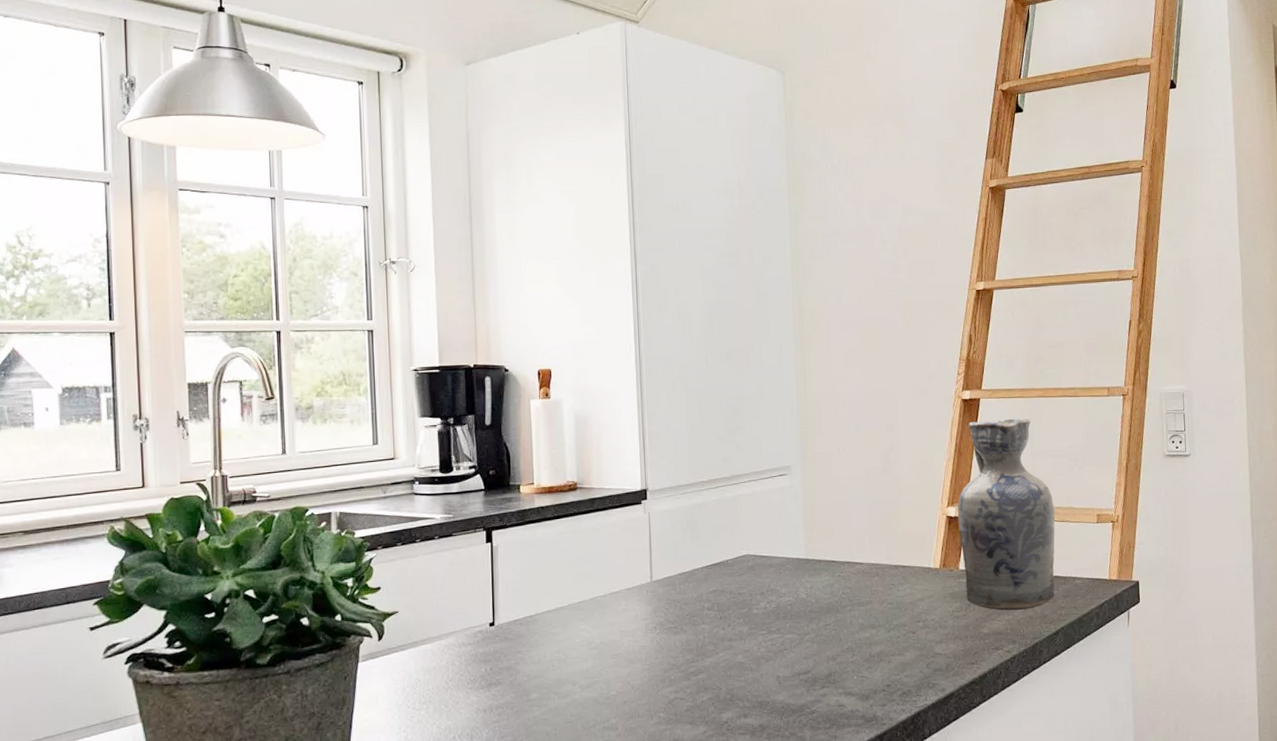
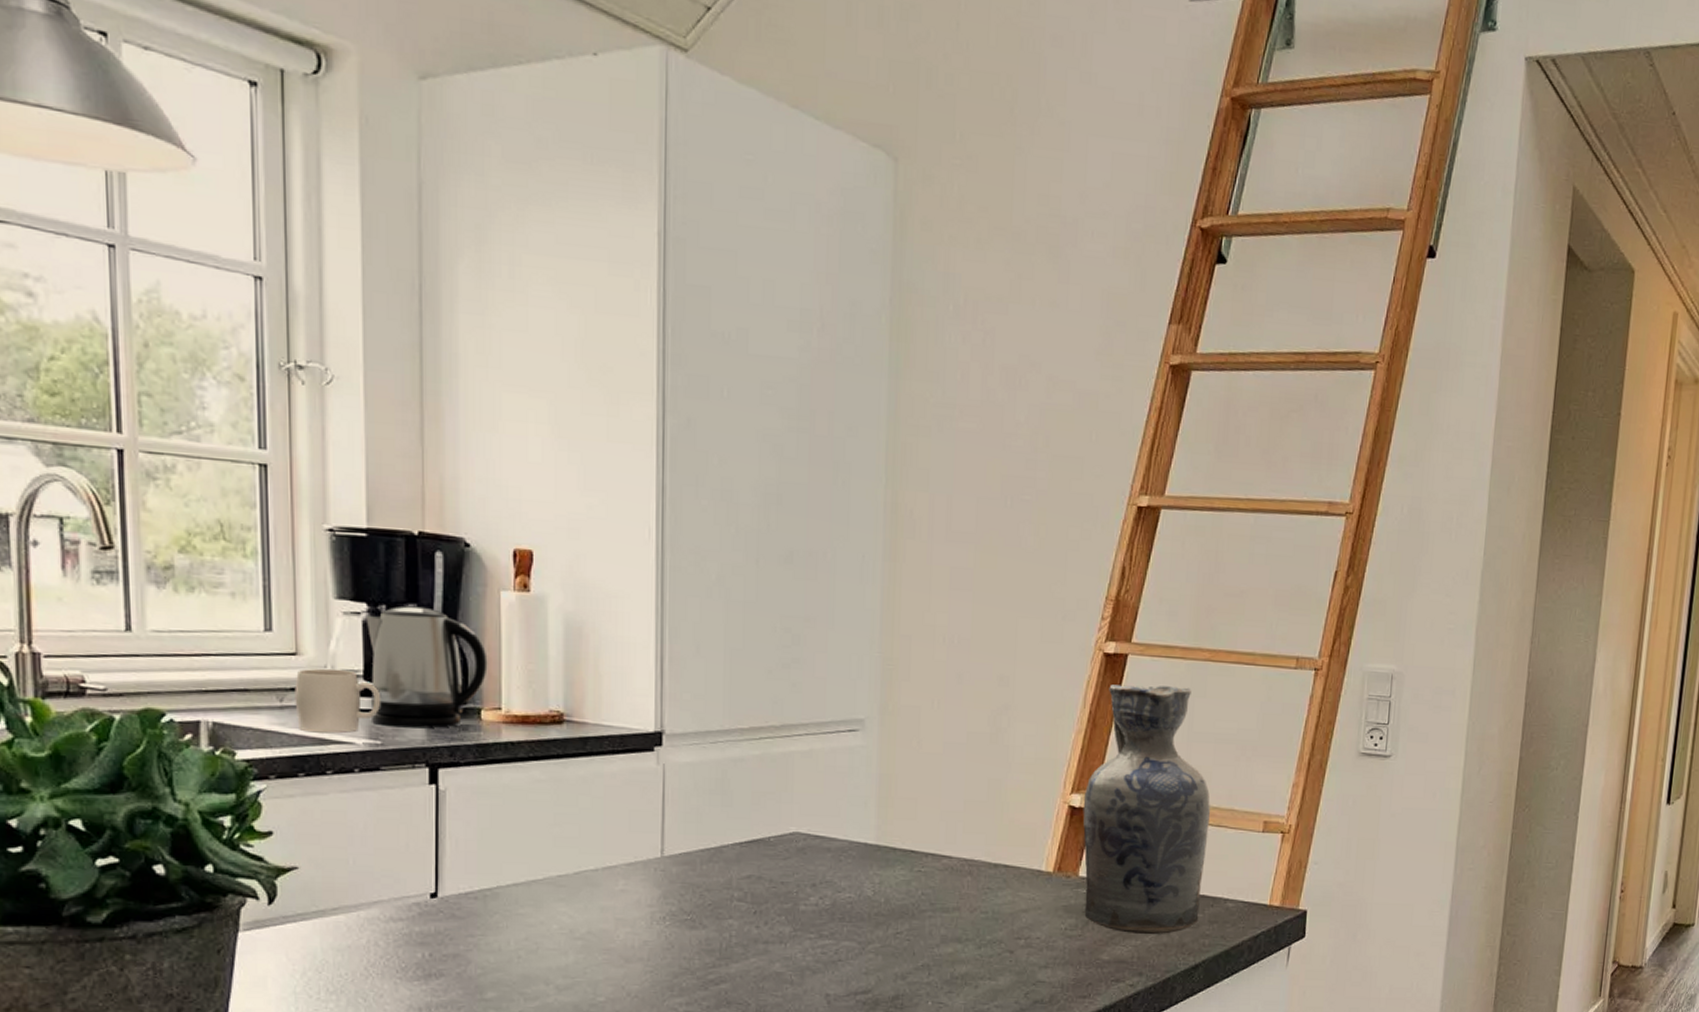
mug: none [393,466,452,513] -> present [294,668,382,734]
kettle: none [440,416,524,504] -> present [365,606,488,729]

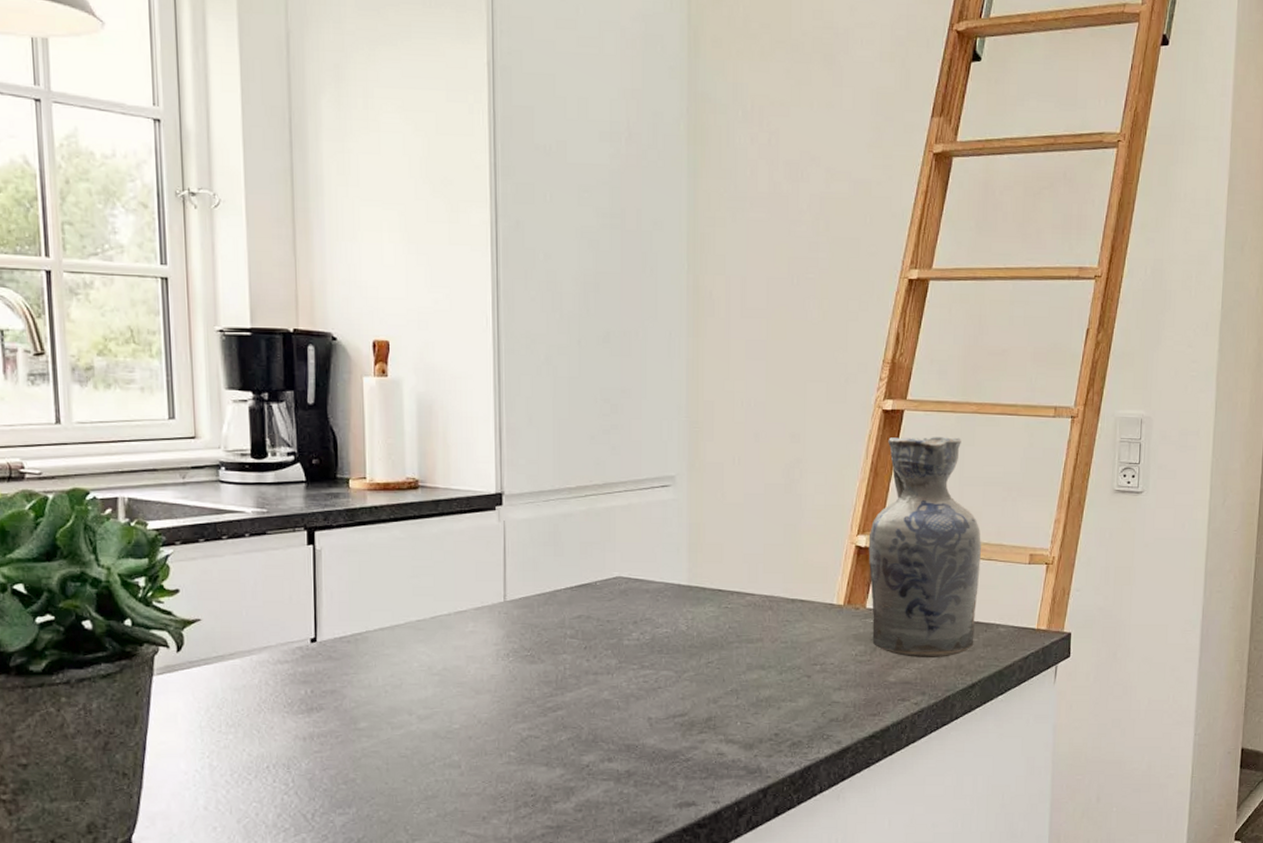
mug: present [294,668,382,734] -> none [194,449,266,504]
kettle: present [365,606,488,729] -> none [251,393,354,497]

